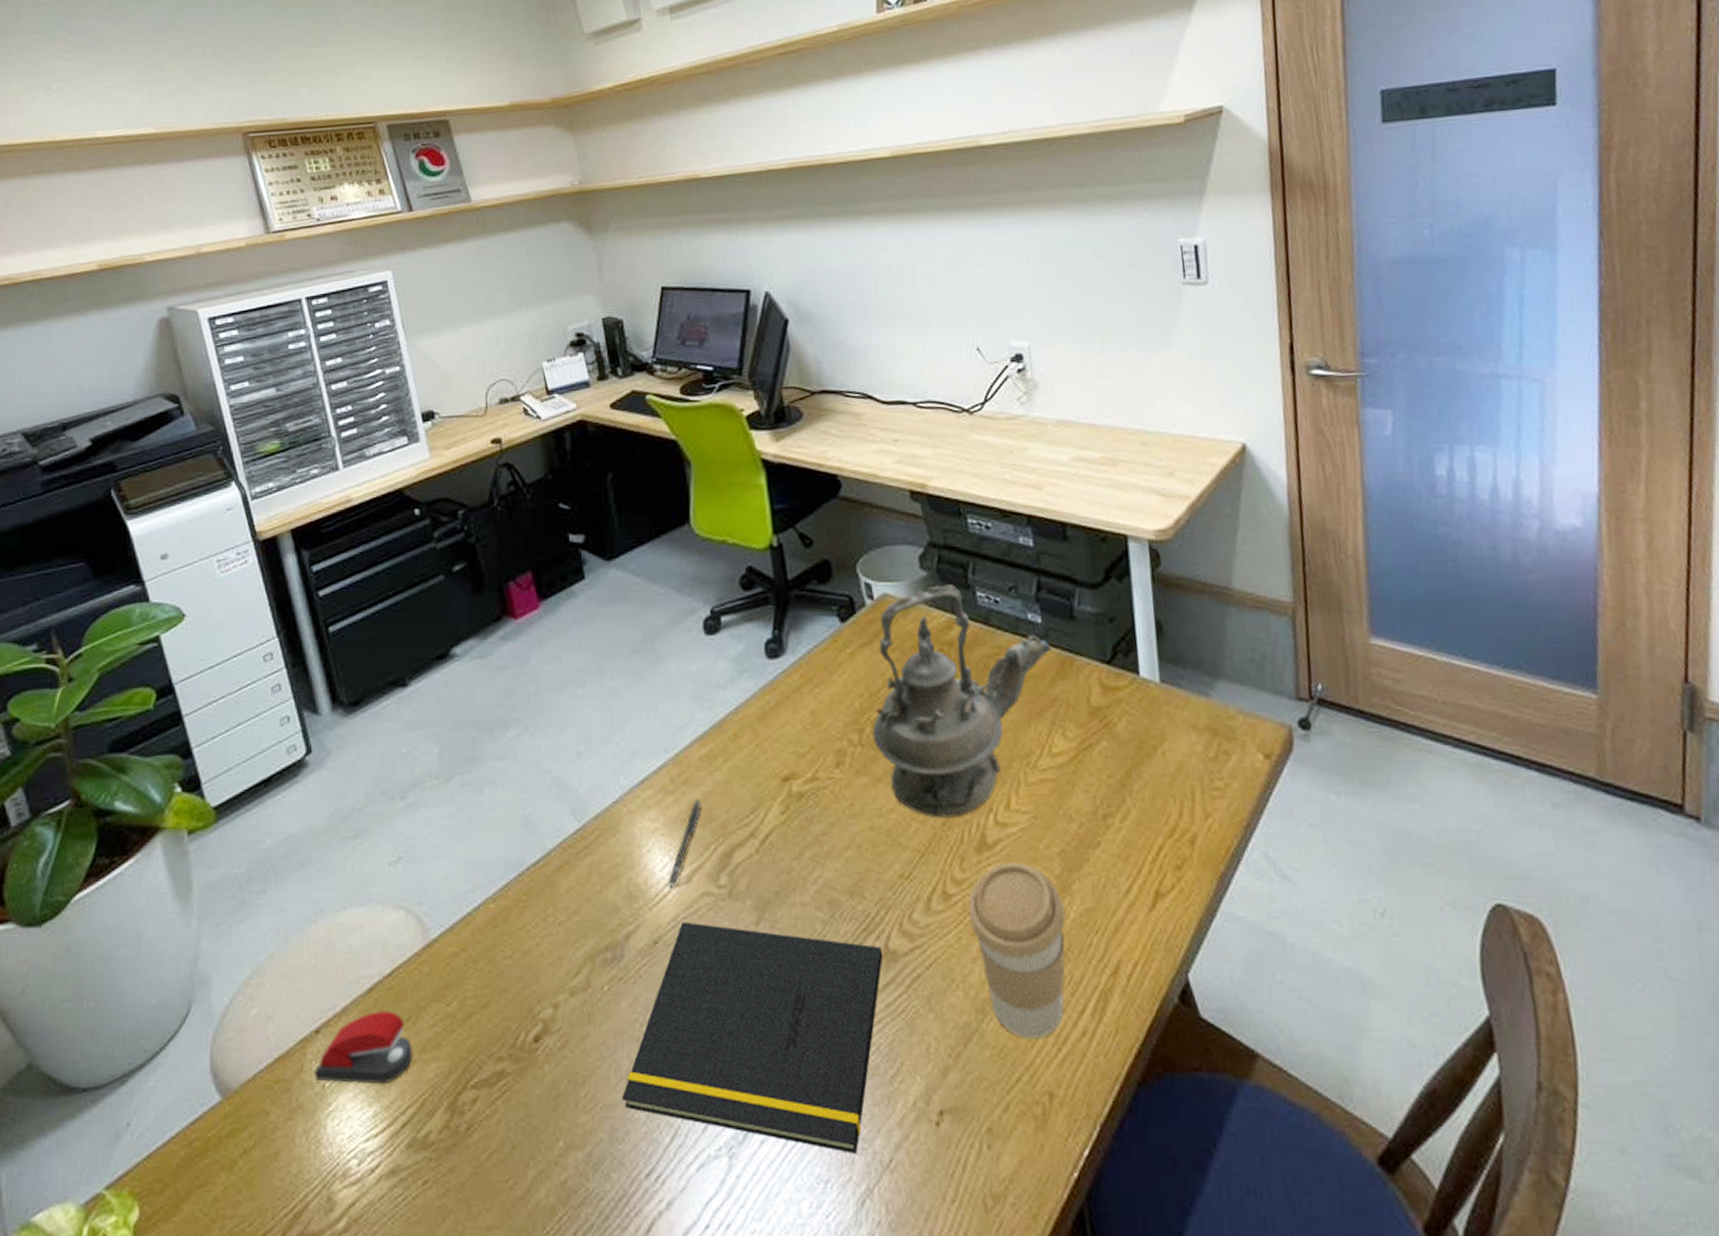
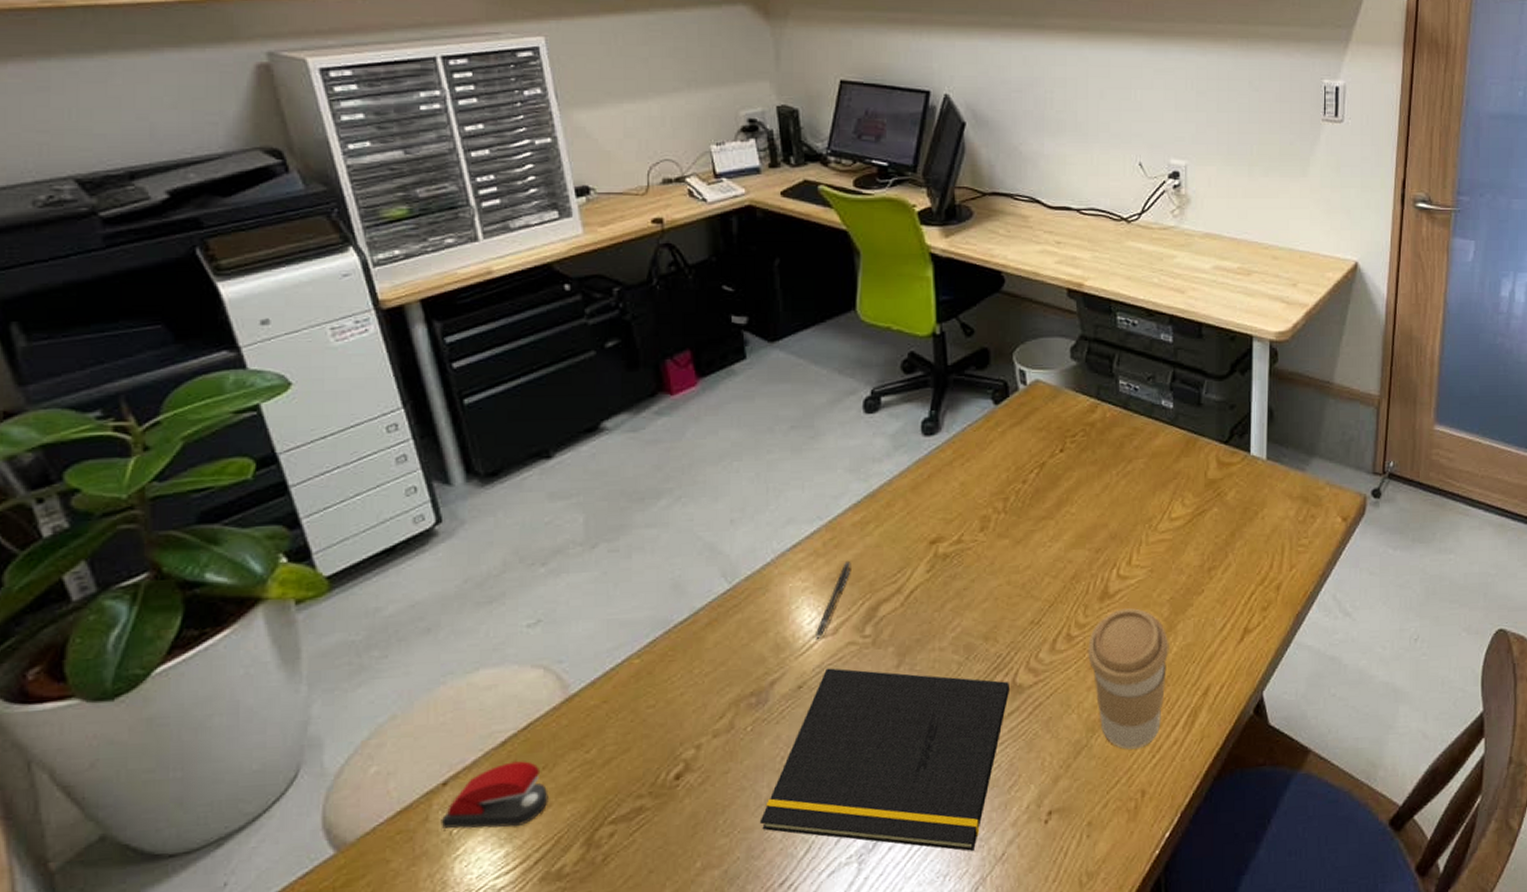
teapot: present [872,584,1052,818] -> none [1016,373,1180,573]

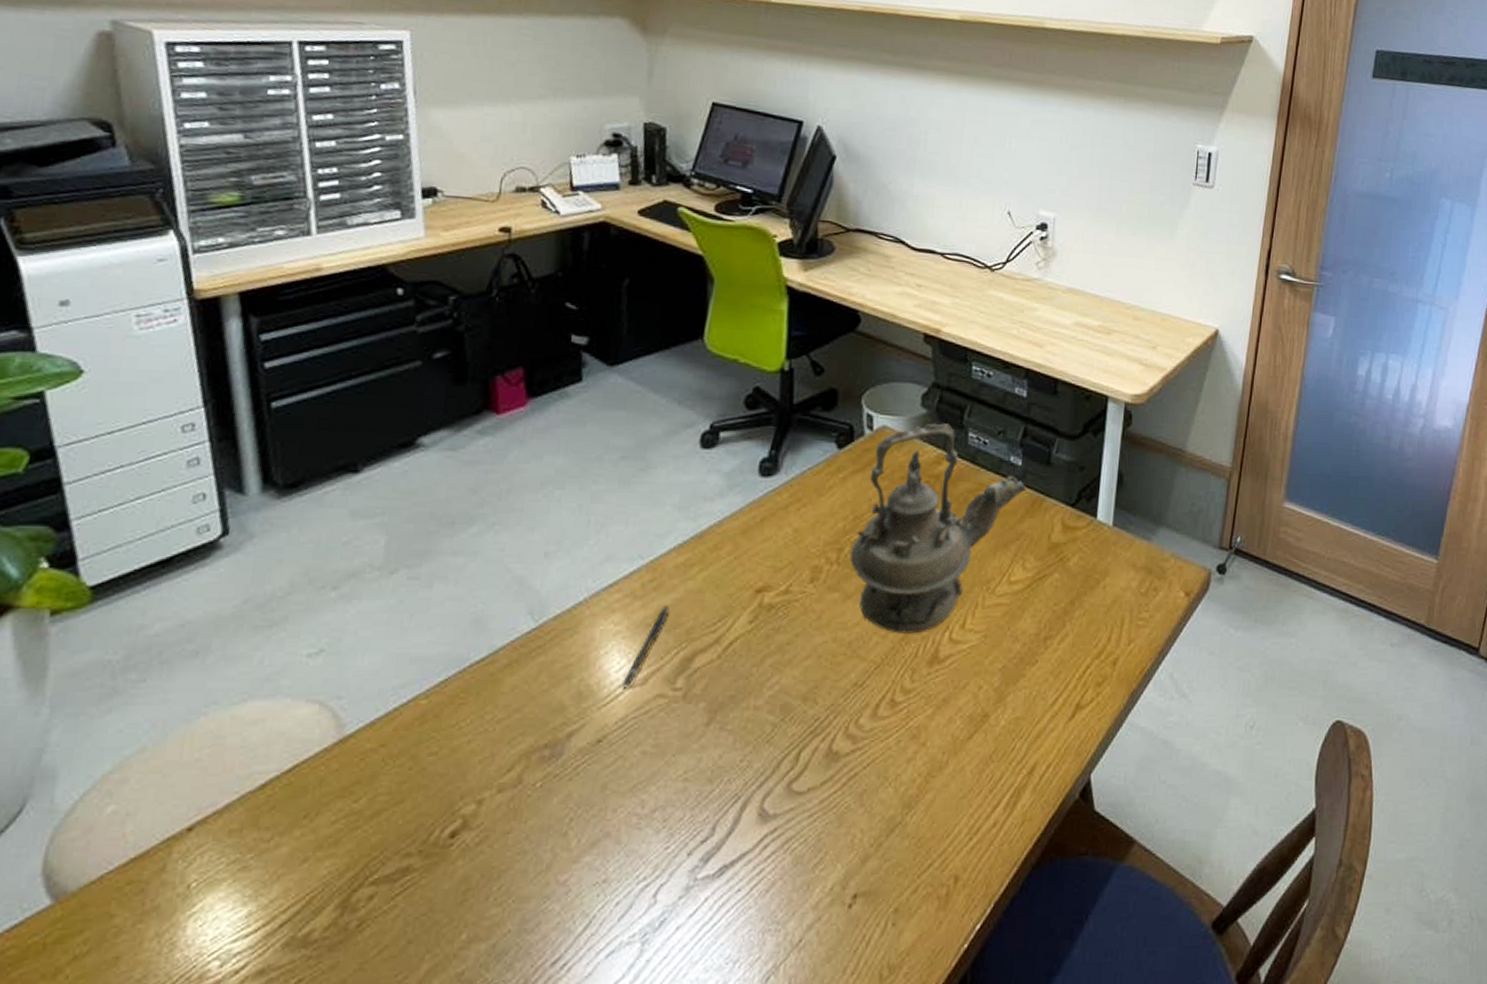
stapler: present [441,761,549,829] -> none [179,808,306,883]
notepad: present [759,668,1011,851] -> none [537,722,826,935]
teapot: none [1016,373,1180,573] -> present [850,423,1027,634]
coffee cup: present [1087,608,1169,749] -> none [910,675,997,830]

